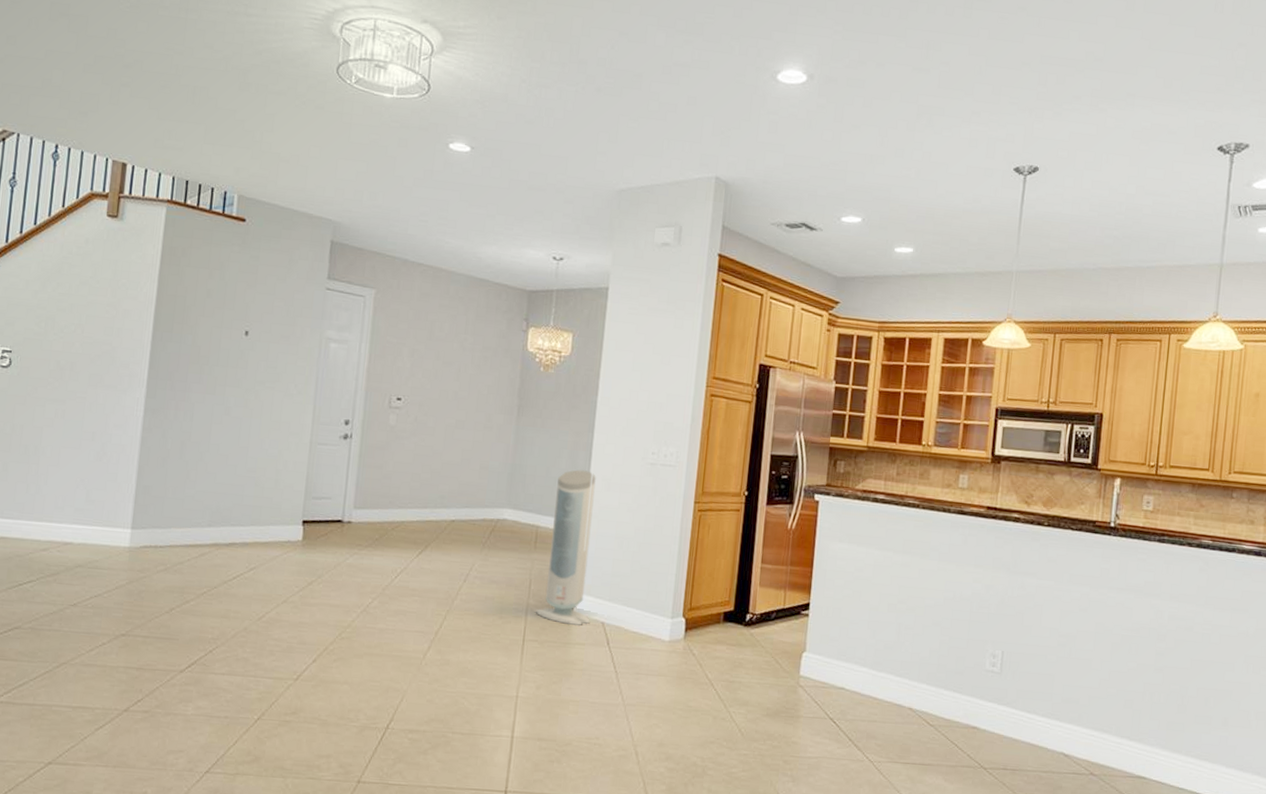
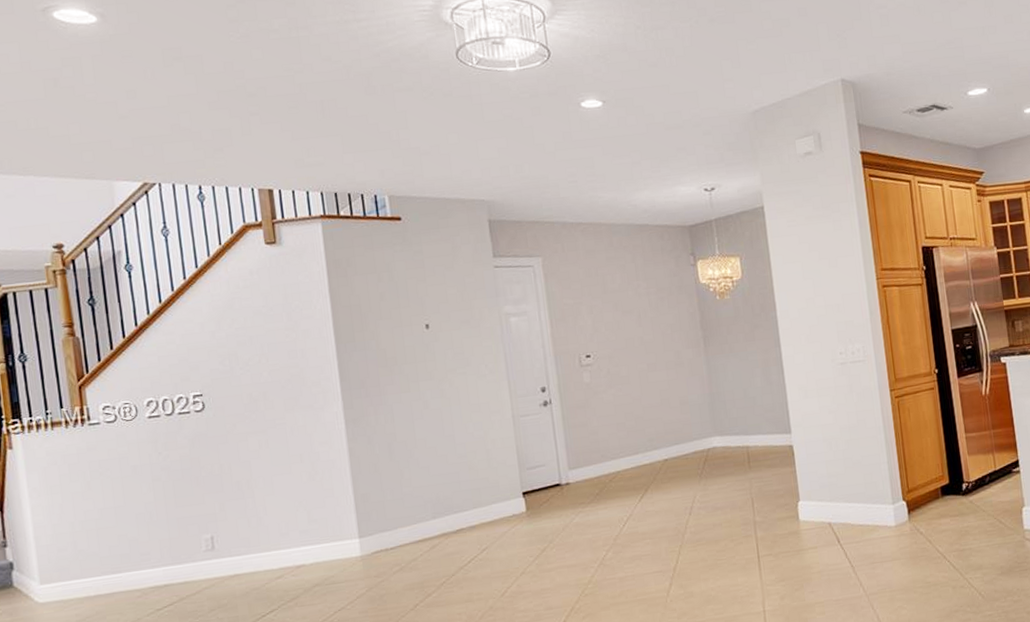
air purifier: present [535,469,596,626] -> none [756,383,818,533]

